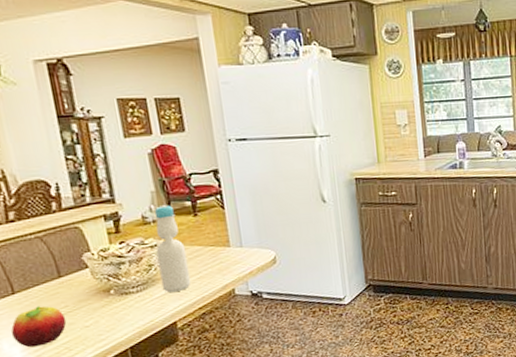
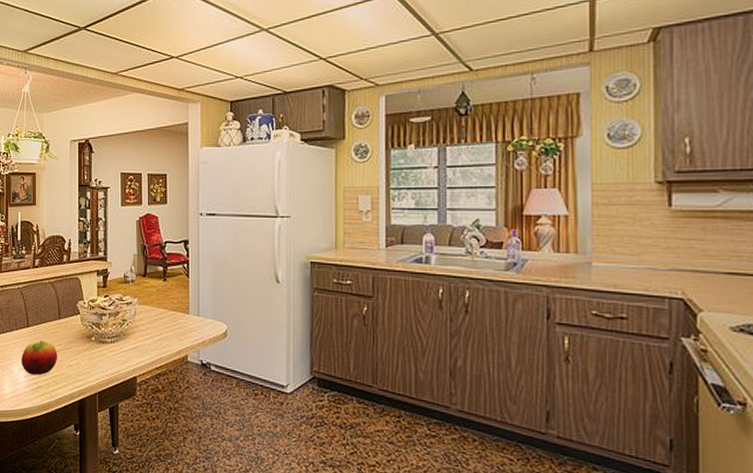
bottle: present [154,204,192,292] -> none [130,266,153,348]

